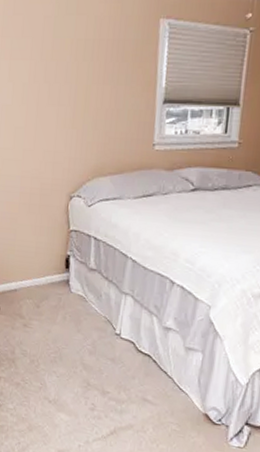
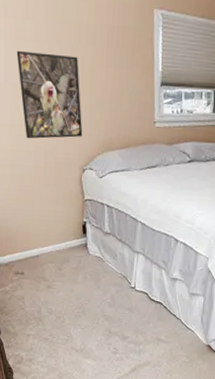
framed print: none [10,70,74,163] -> present [16,50,83,139]

